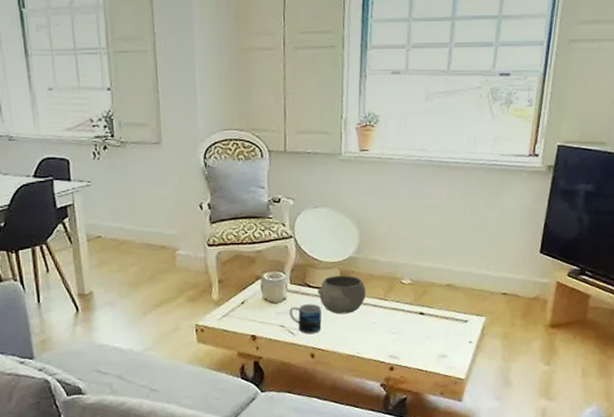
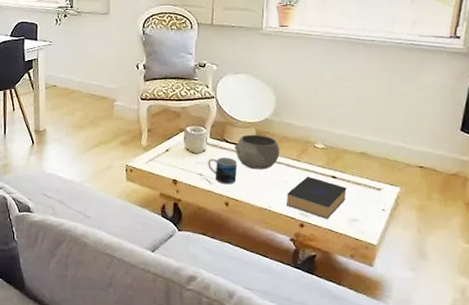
book: none [374,315,435,359] -> present [286,176,347,219]

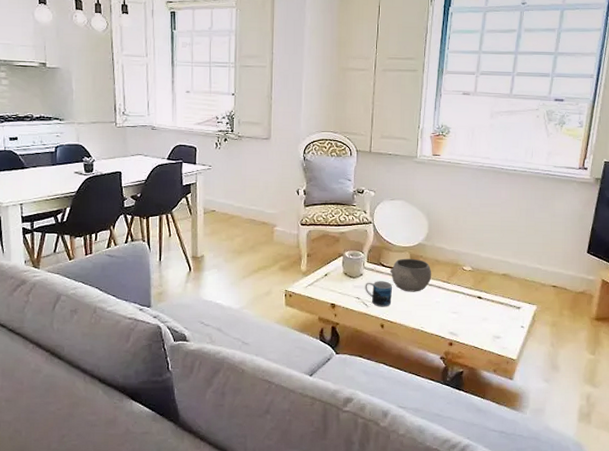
book: present [286,176,347,219] -> none [436,297,491,337]

